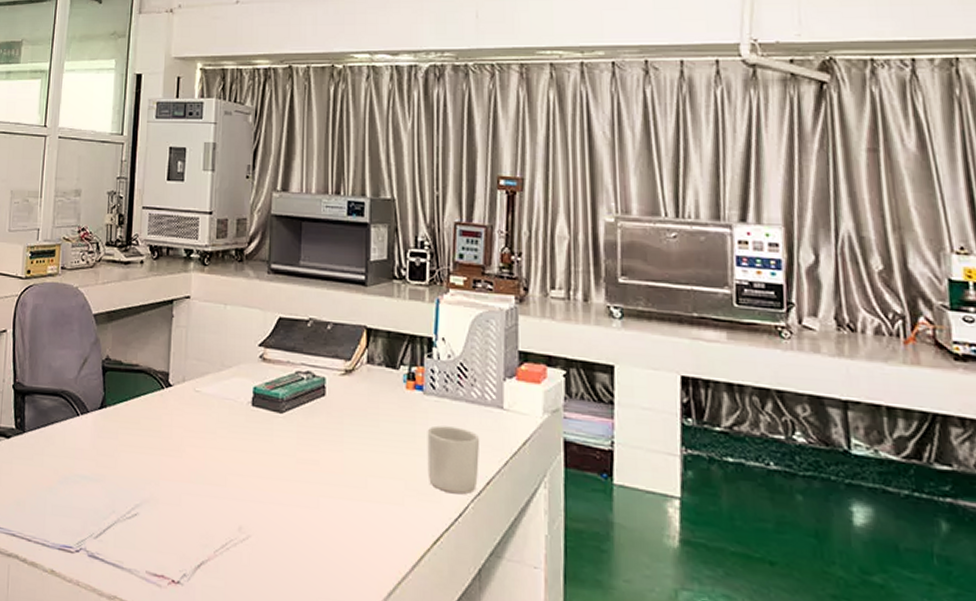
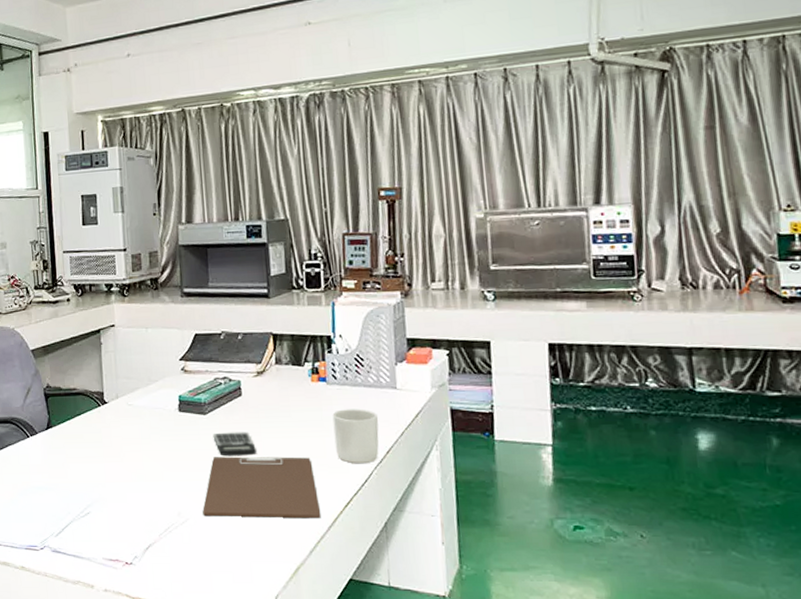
clipboard: none [267,464,405,555] -> present [202,456,321,519]
calculator: none [288,436,336,467] -> present [213,432,256,455]

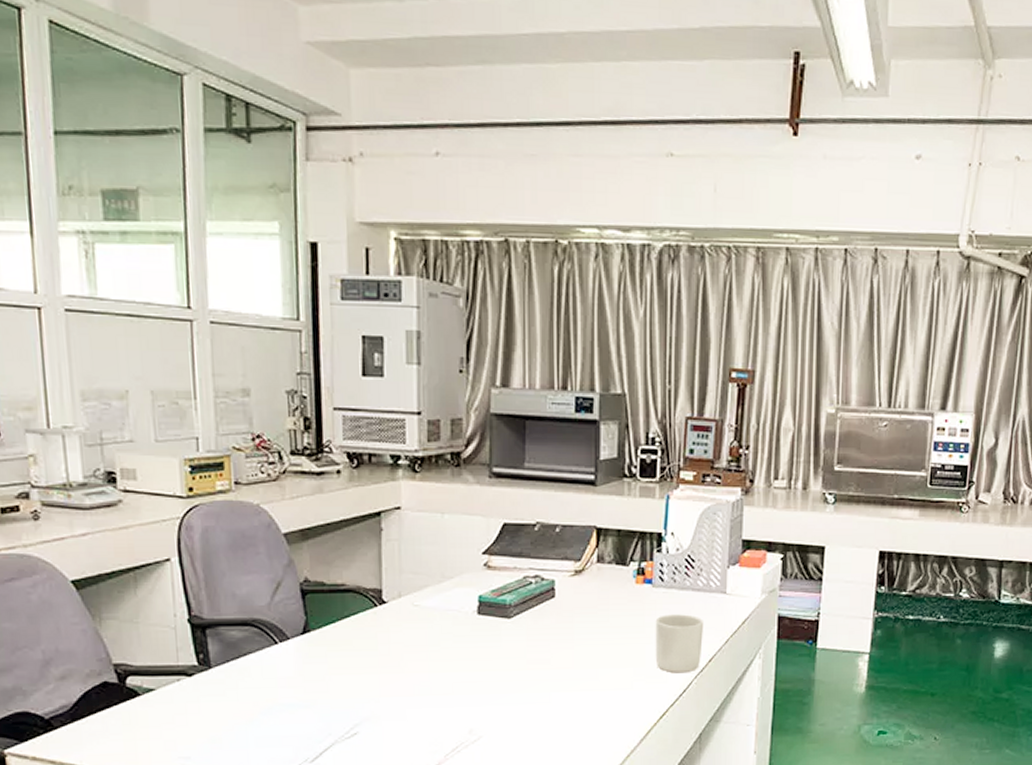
clipboard: present [202,456,321,519] -> none [499,665,633,733]
calculator: present [213,432,256,455] -> none [517,638,567,665]

